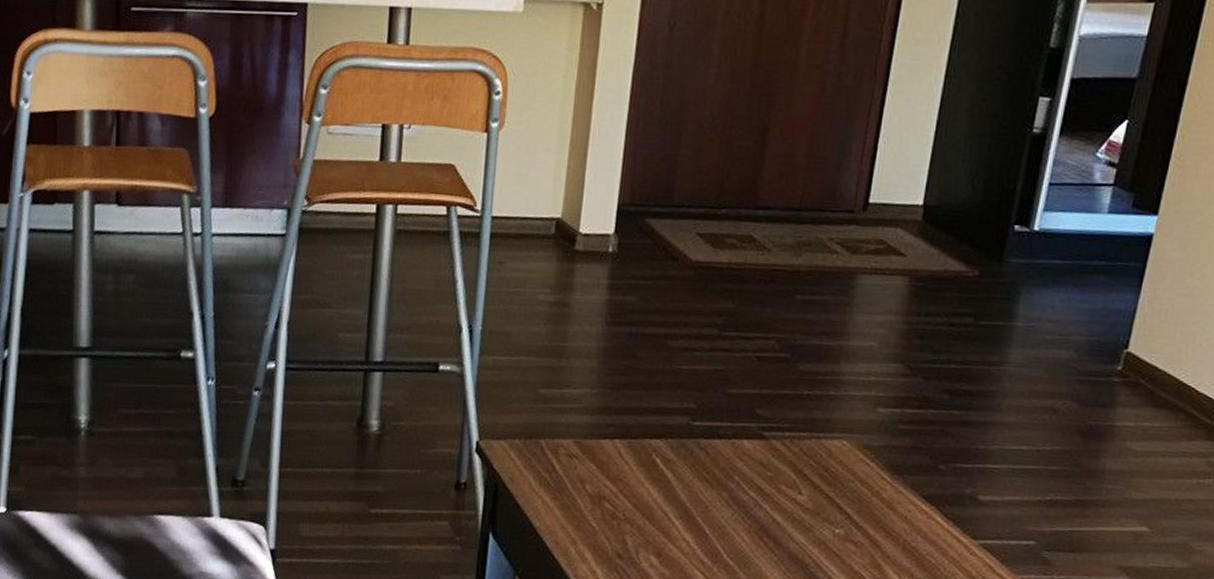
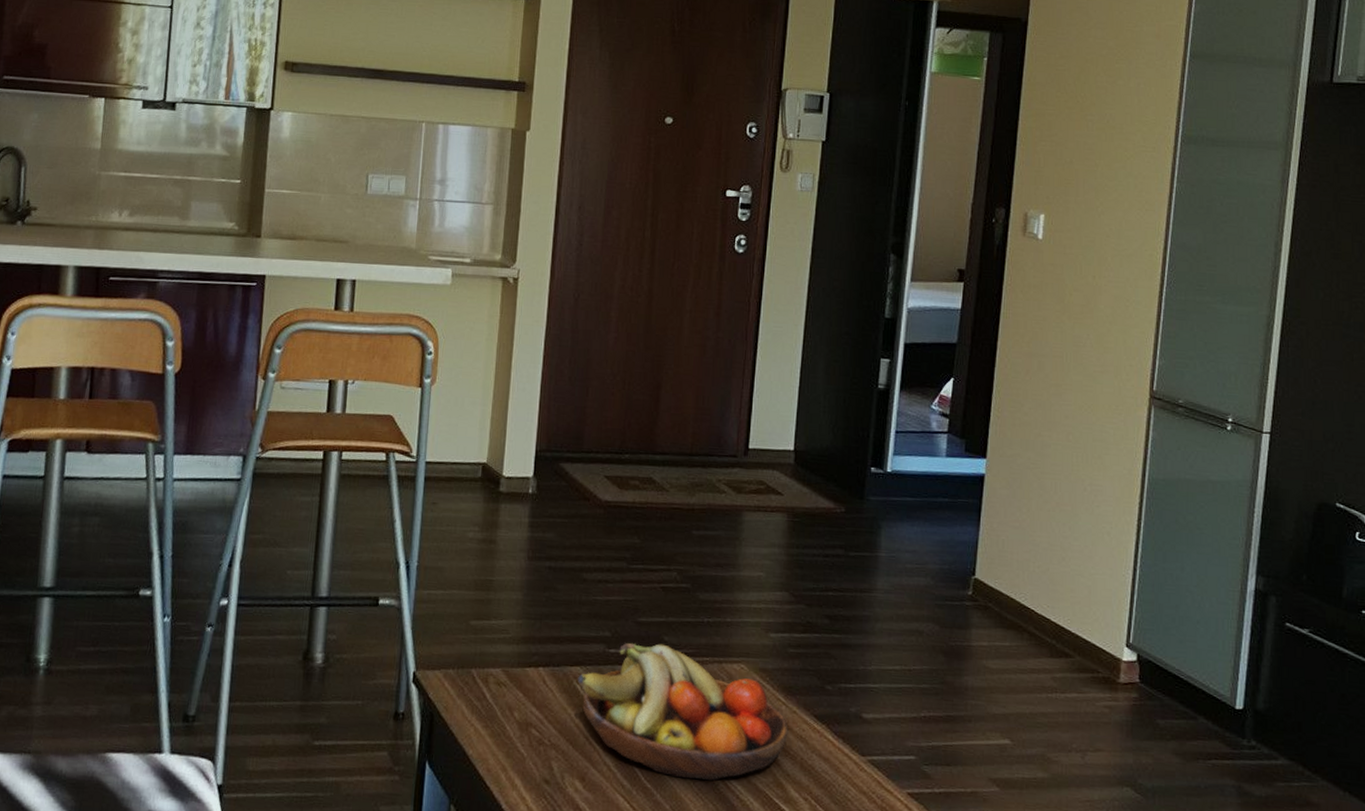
fruit bowl: none [657,415,892,561] -> present [578,642,789,781]

